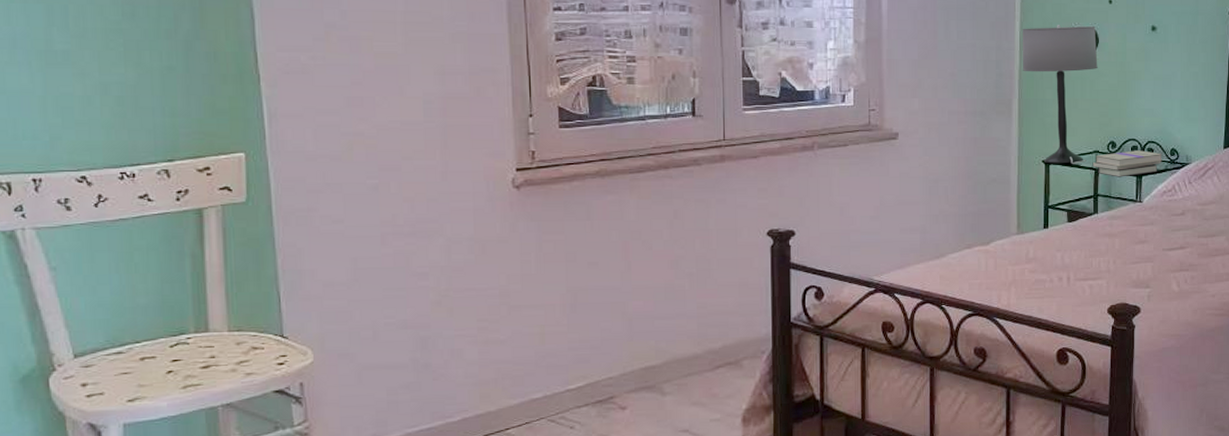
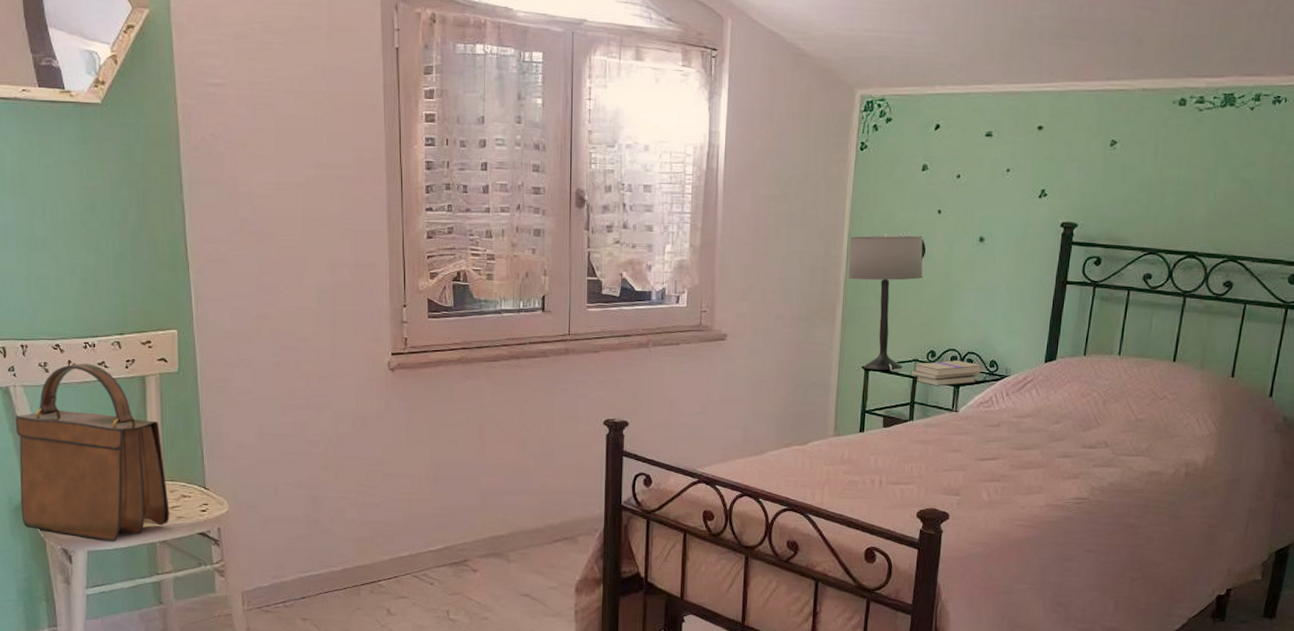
handbag: none [23,197,236,411] -> present [15,363,170,543]

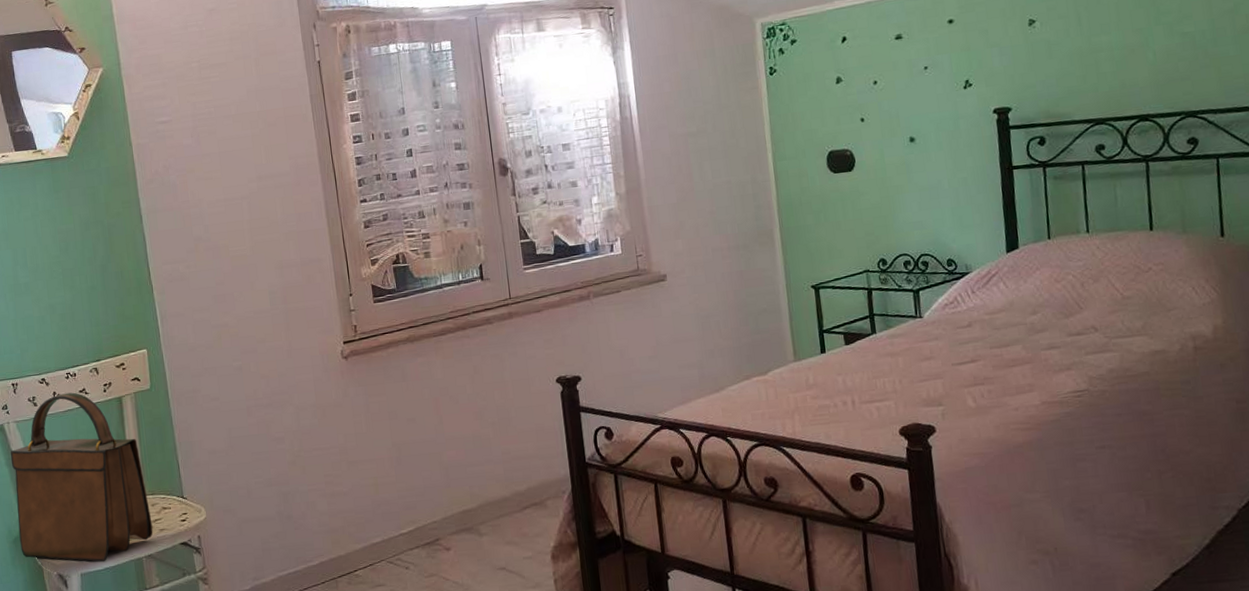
table lamp: present [848,234,923,372] -> none [775,147,858,289]
books: present [911,360,982,387] -> none [864,264,939,295]

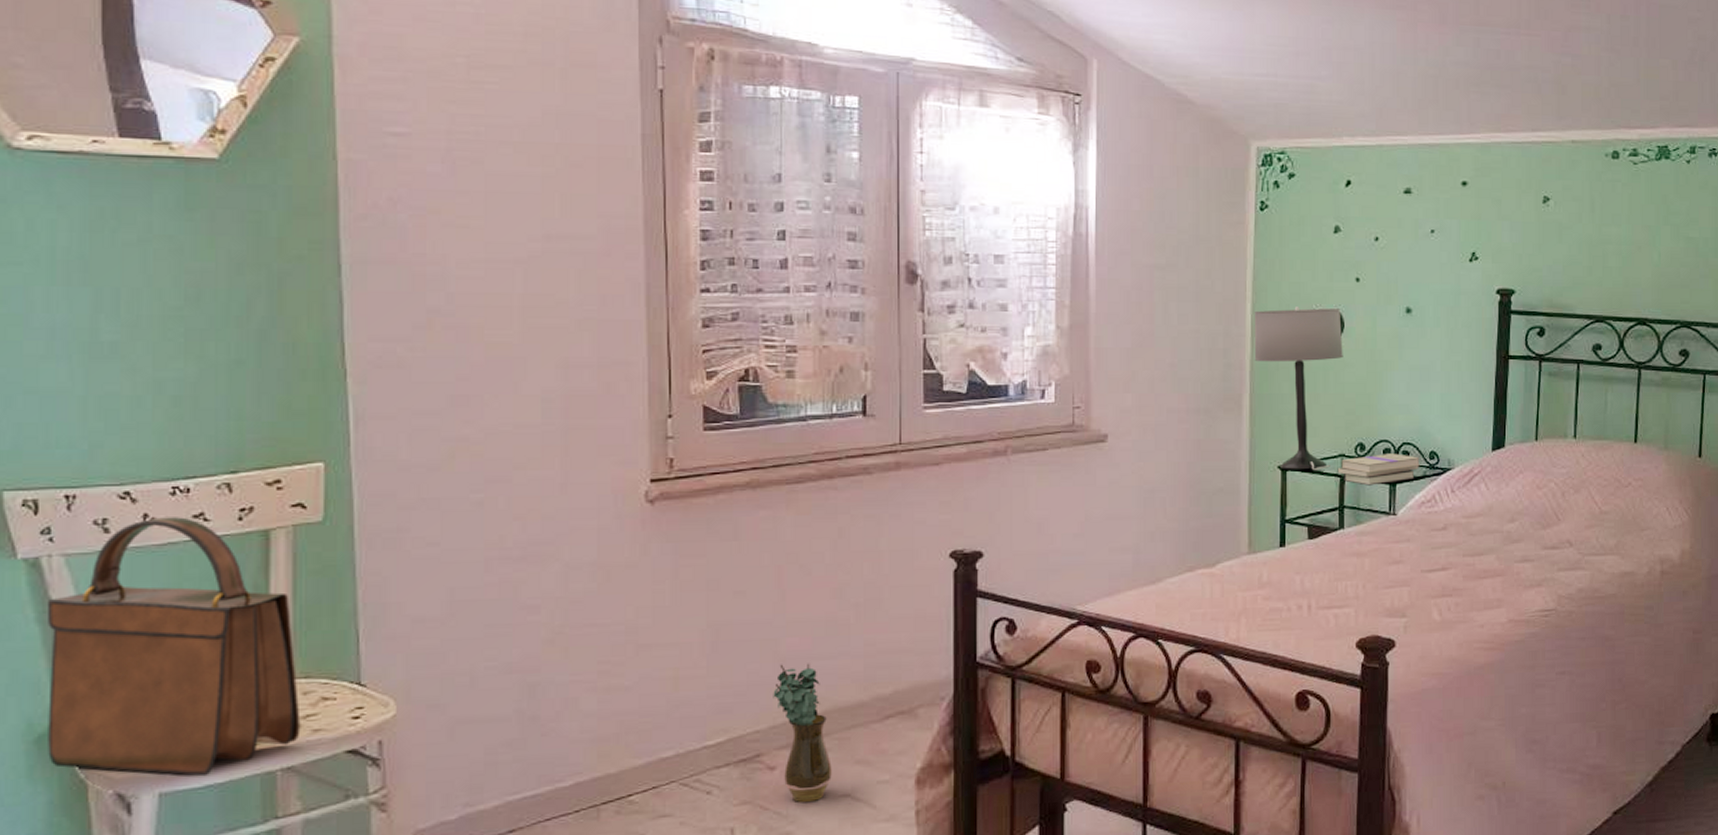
vase: none [442,469,491,574] -> present [773,663,832,802]
table lamp: none [775,147,858,289] -> present [1254,307,1343,471]
books: none [864,264,939,295] -> present [1337,453,1420,486]

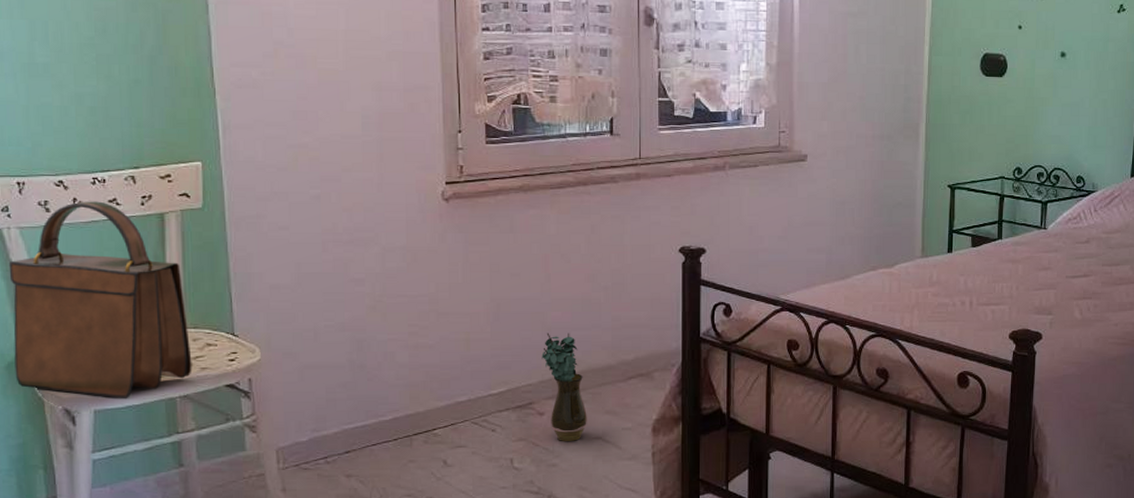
table lamp: present [1254,307,1343,471] -> none [930,50,1006,190]
books: present [1337,453,1420,486] -> none [998,177,1069,204]

